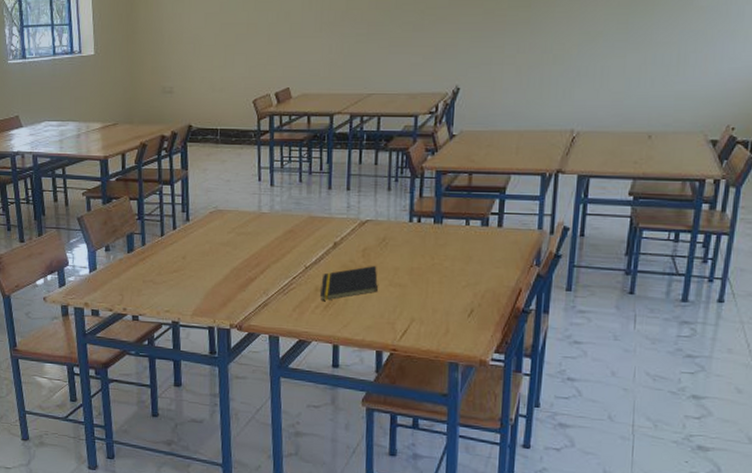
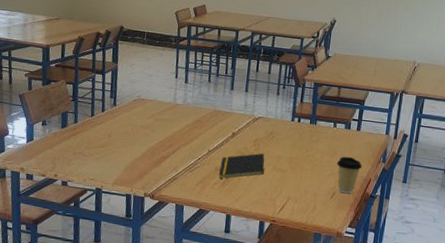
coffee cup: none [473,261,508,310] -> present [336,156,362,194]

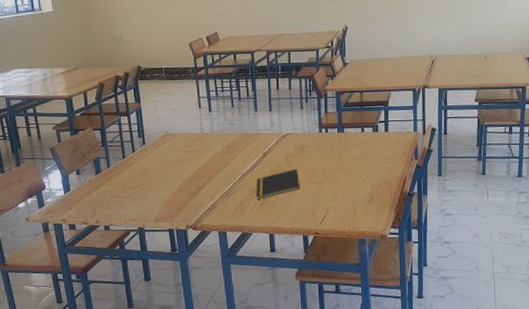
coffee cup: present [336,156,362,194] -> none [370,158,396,196]

